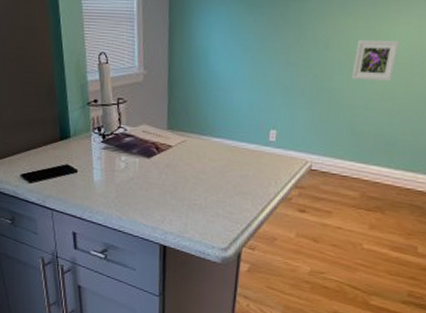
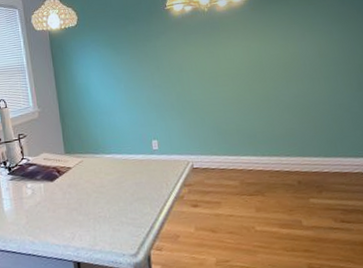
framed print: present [352,39,400,81] -> none [204,58,238,91]

